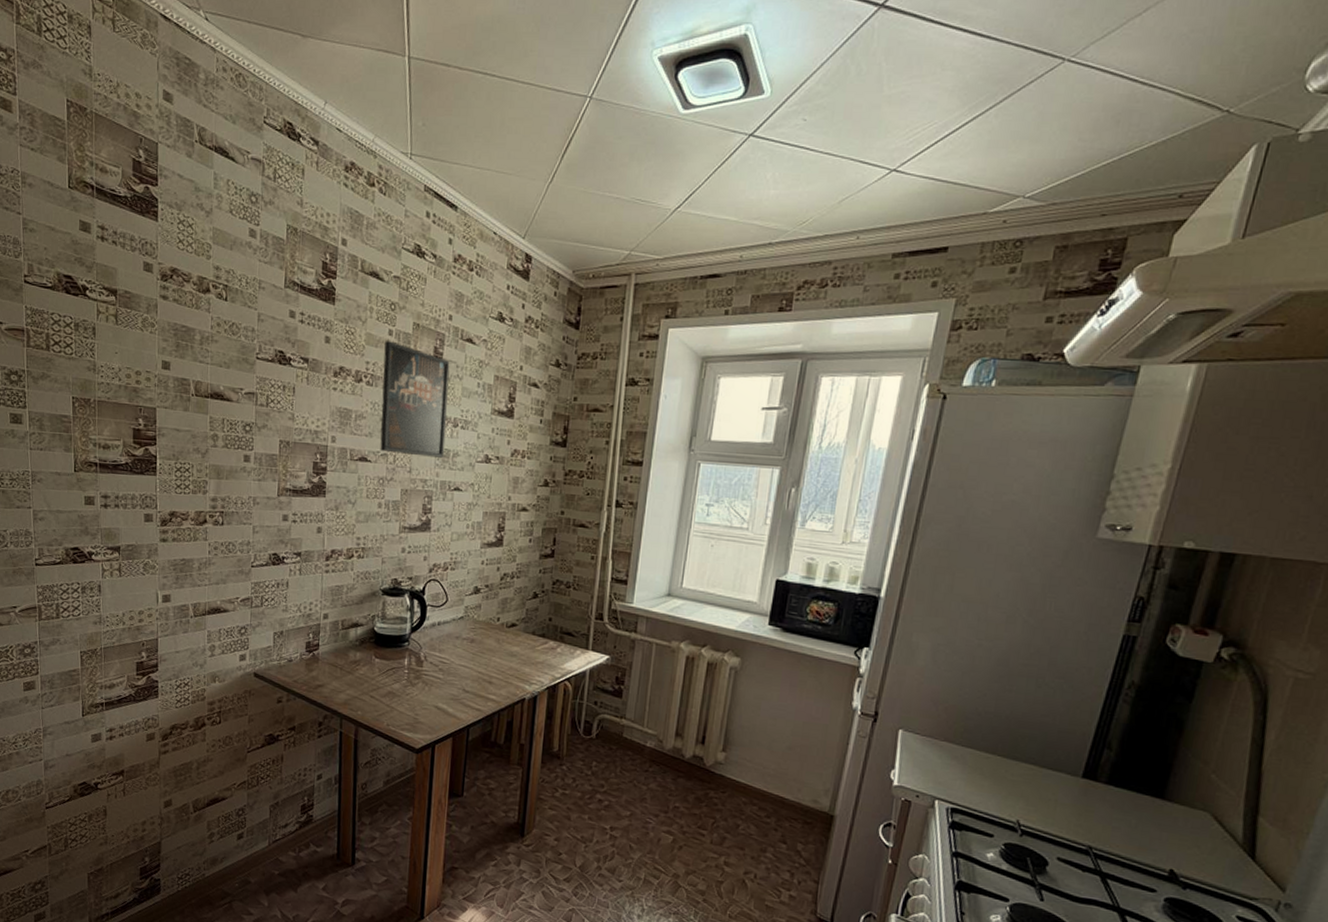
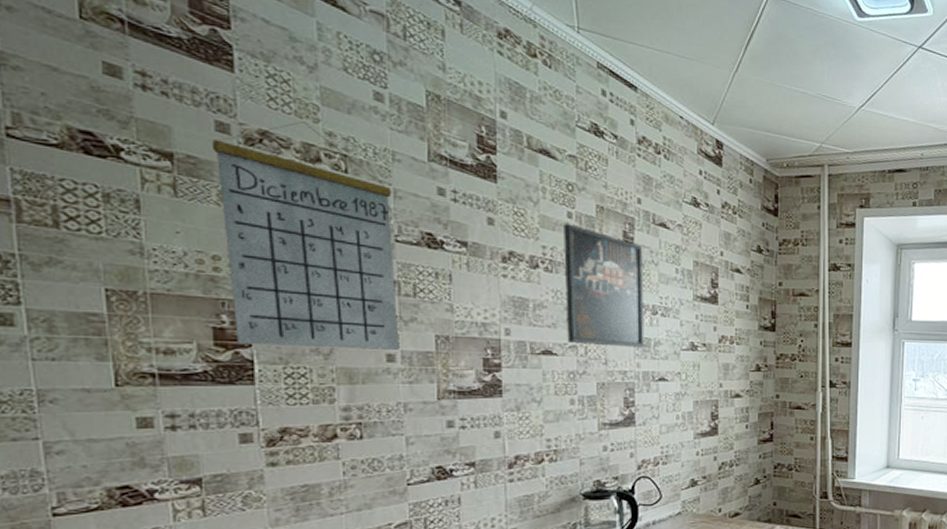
calendar: none [140,259,257,452] -> present [211,121,399,350]

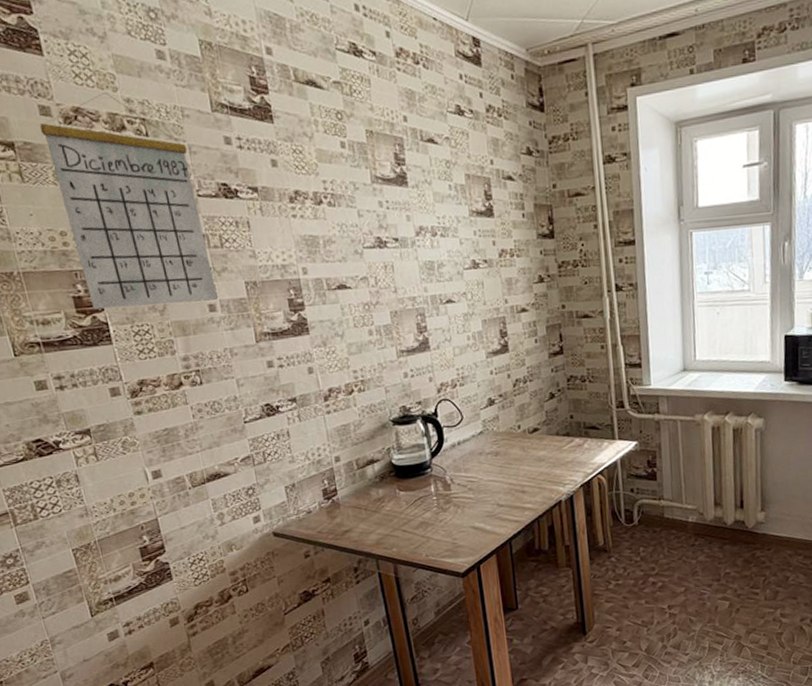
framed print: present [564,224,644,347] -> none [339,154,429,275]

